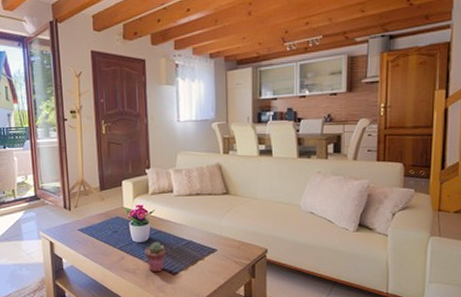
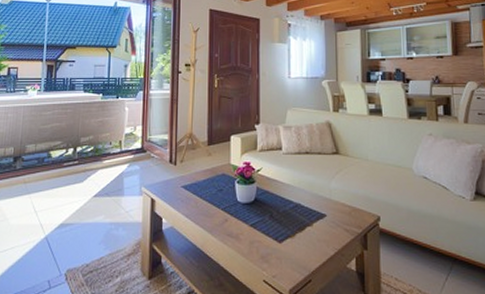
potted succulent: present [144,242,166,273] -> none [249,203,272,239]

